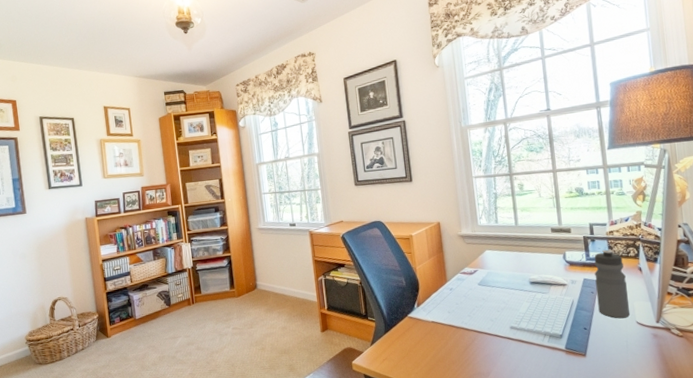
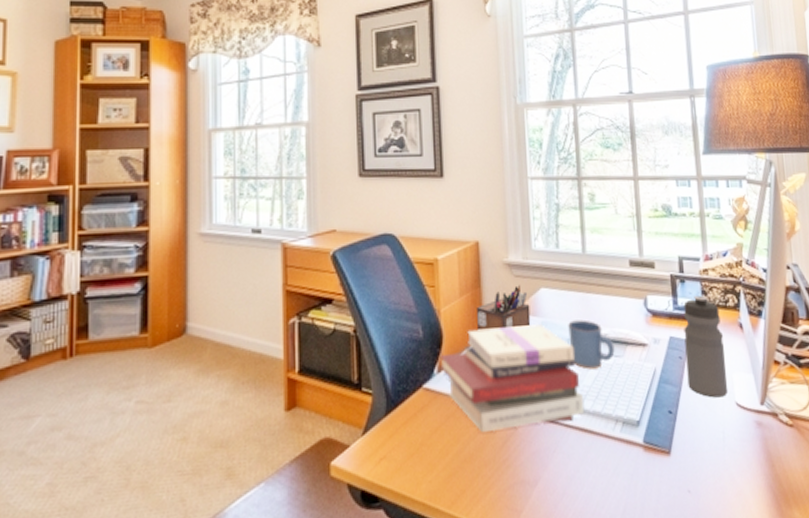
books: none [418,273,521,344] -> present [440,323,585,433]
desk organizer: none [441,249,480,280] -> present [476,285,531,331]
mug: none [507,270,542,302] -> present [568,319,615,369]

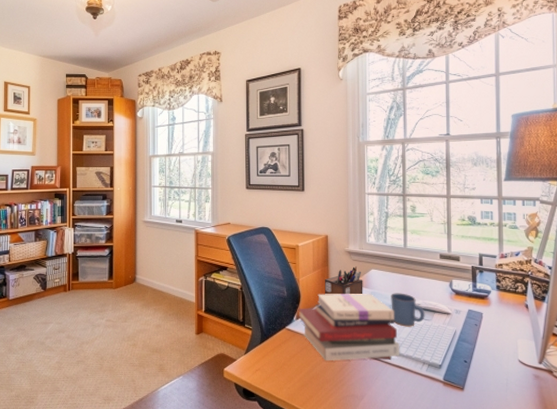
water bottle: present [683,295,728,398] -> none [480,282,513,355]

